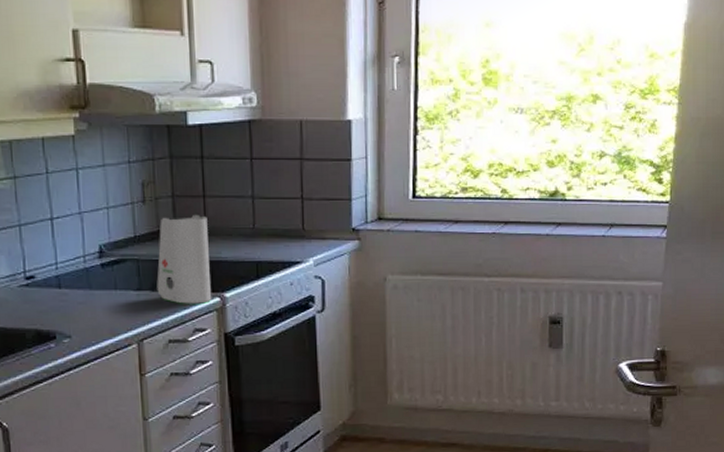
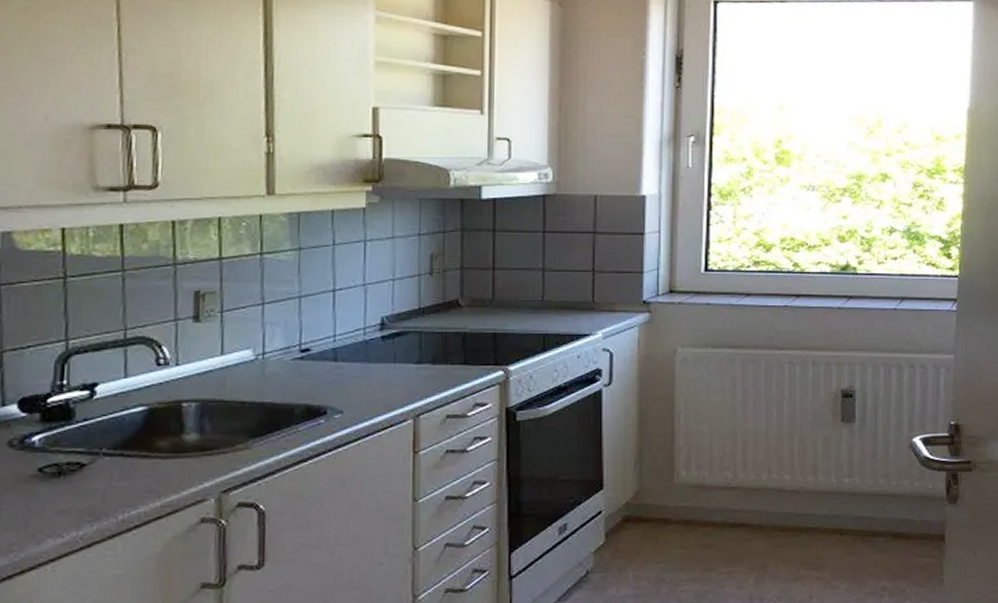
soap dispenser: present [156,215,212,304] -> none [438,287,496,378]

